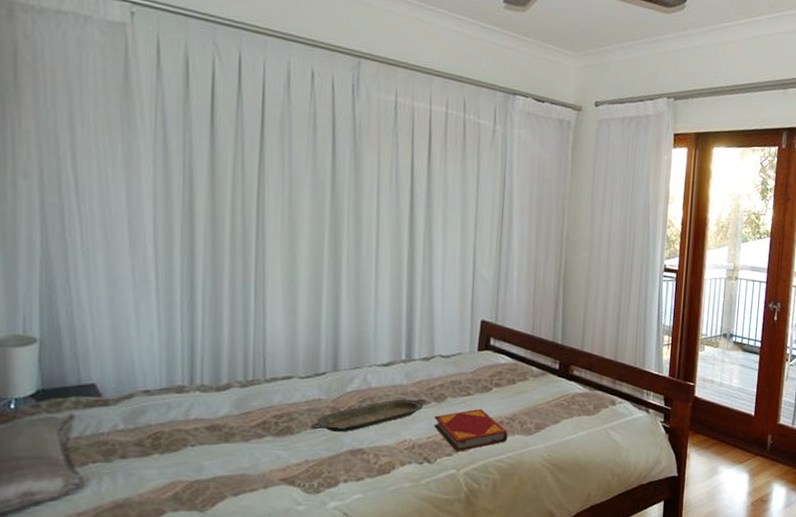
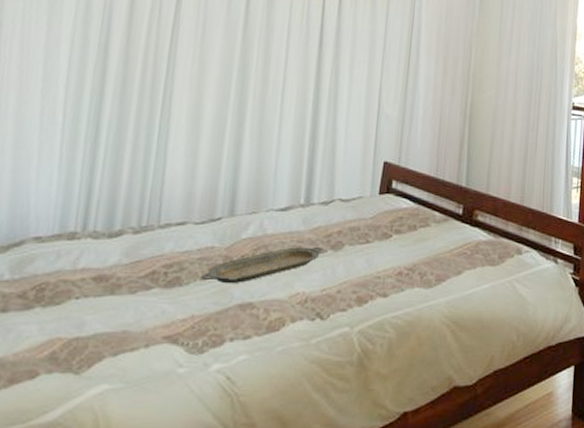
hardback book: present [434,408,508,451] -> none [329,258,407,306]

